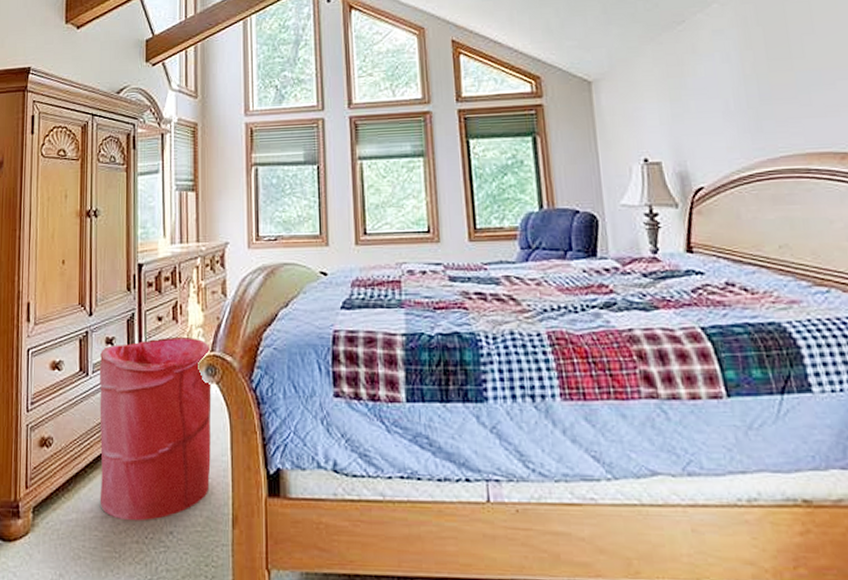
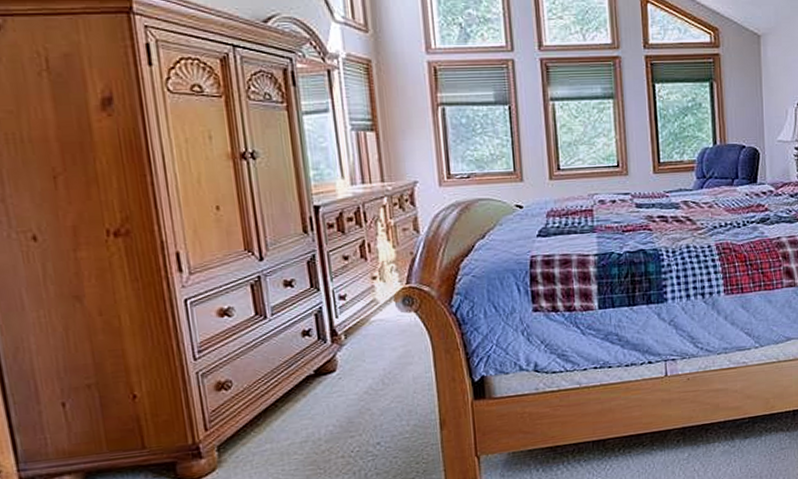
laundry hamper: present [99,336,212,521] -> none [279,272,415,441]

